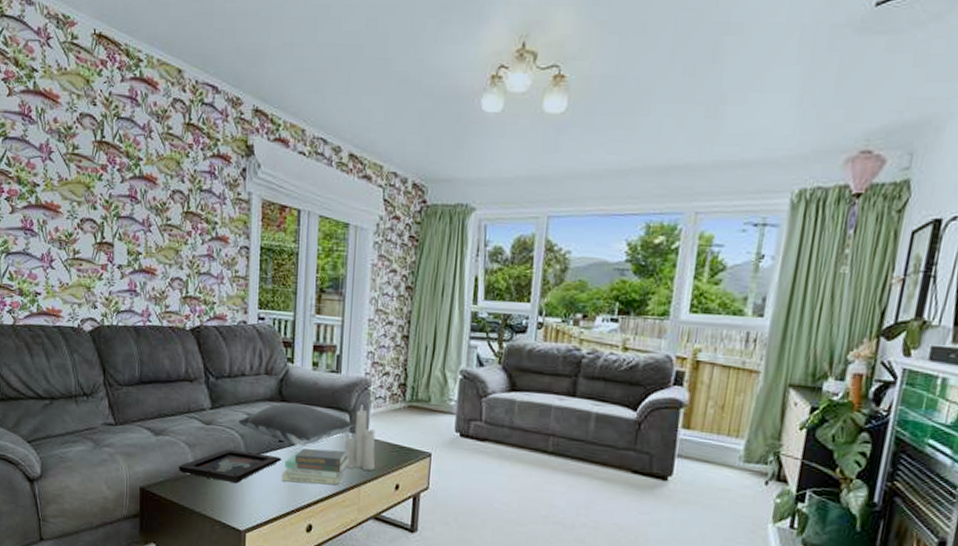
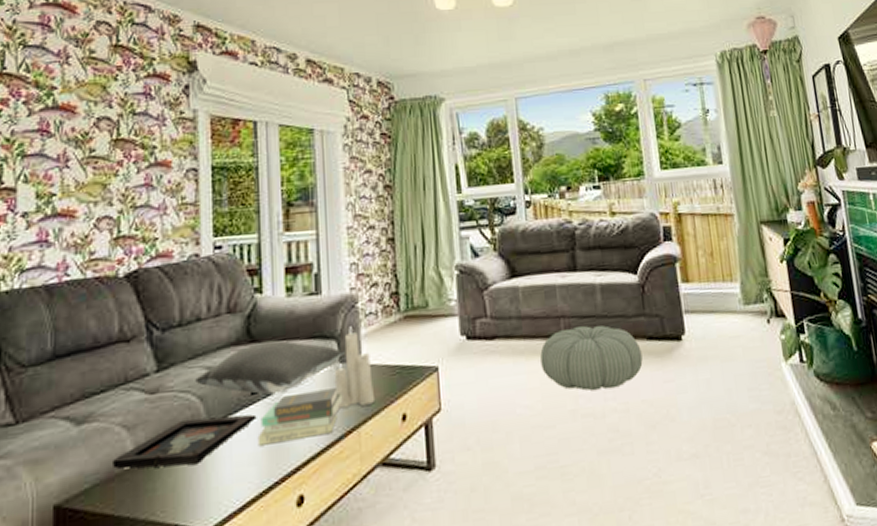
pouf: none [523,447,624,507] -> present [540,325,643,391]

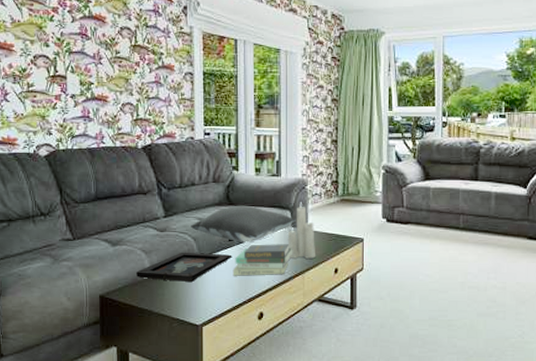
pouf: present [540,325,643,391] -> none [442,223,522,271]

